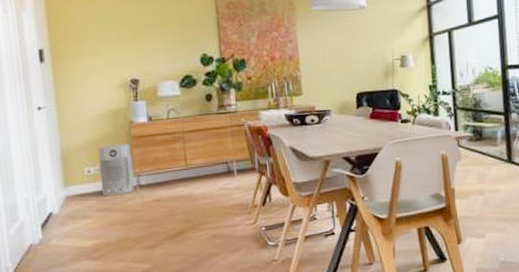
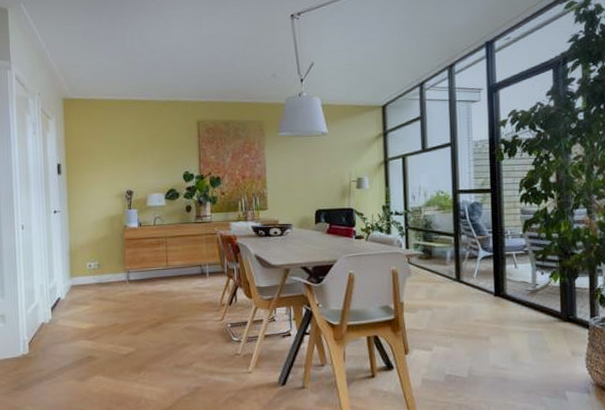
air purifier: present [98,143,135,197] -> none [98,244,126,288]

